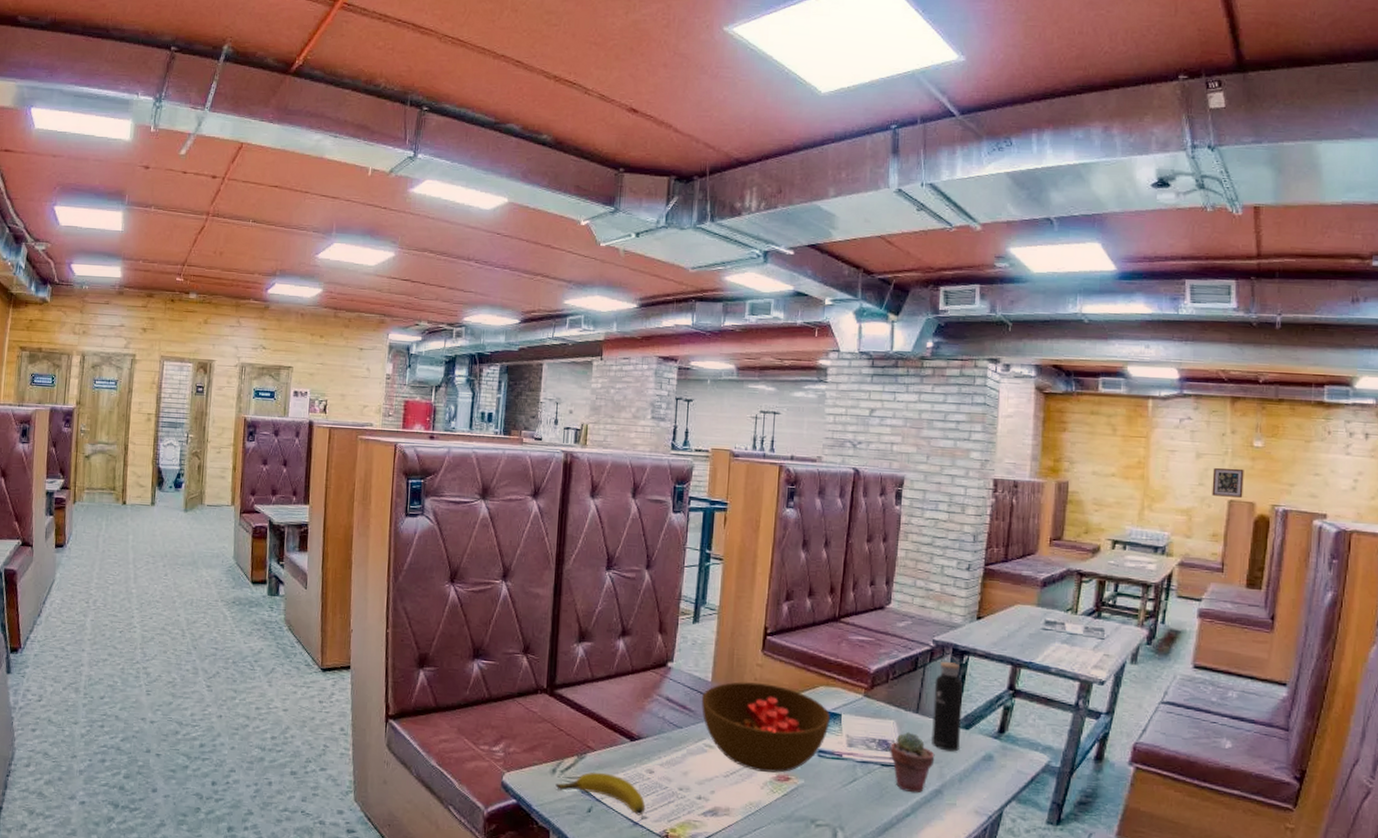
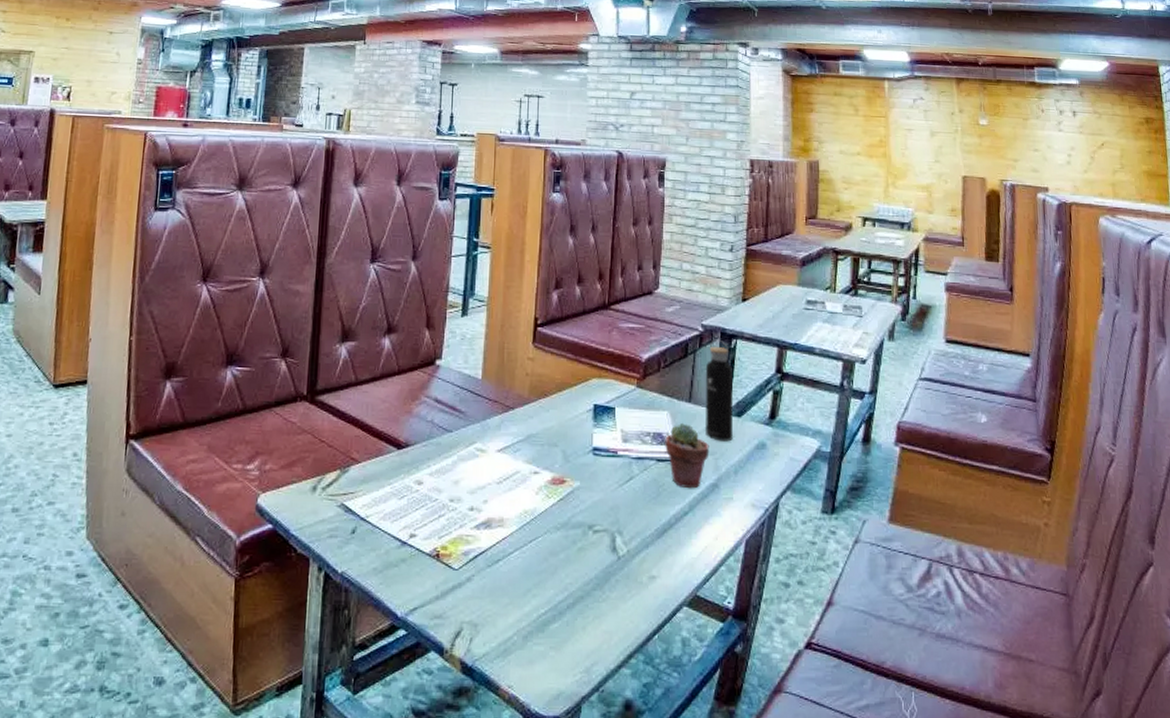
banana: present [555,772,646,816] -> none [316,487,415,534]
bowl: present [701,681,830,773] -> none [471,376,604,476]
picture frame: present [1212,467,1244,498] -> none [946,145,975,173]

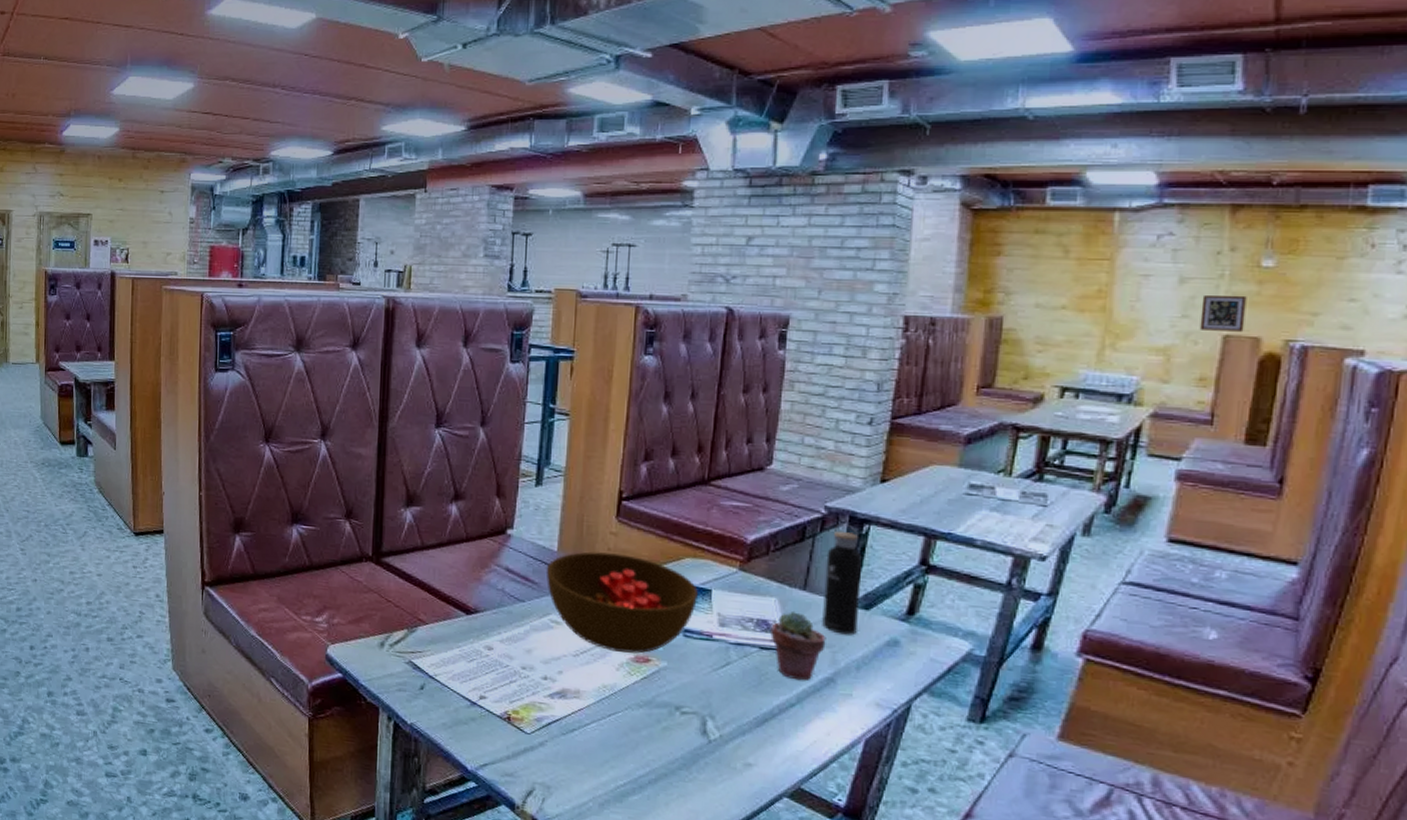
bowl: none [471,376,604,476] -> present [546,551,698,654]
picture frame: none [946,145,975,173] -> present [1199,294,1247,332]

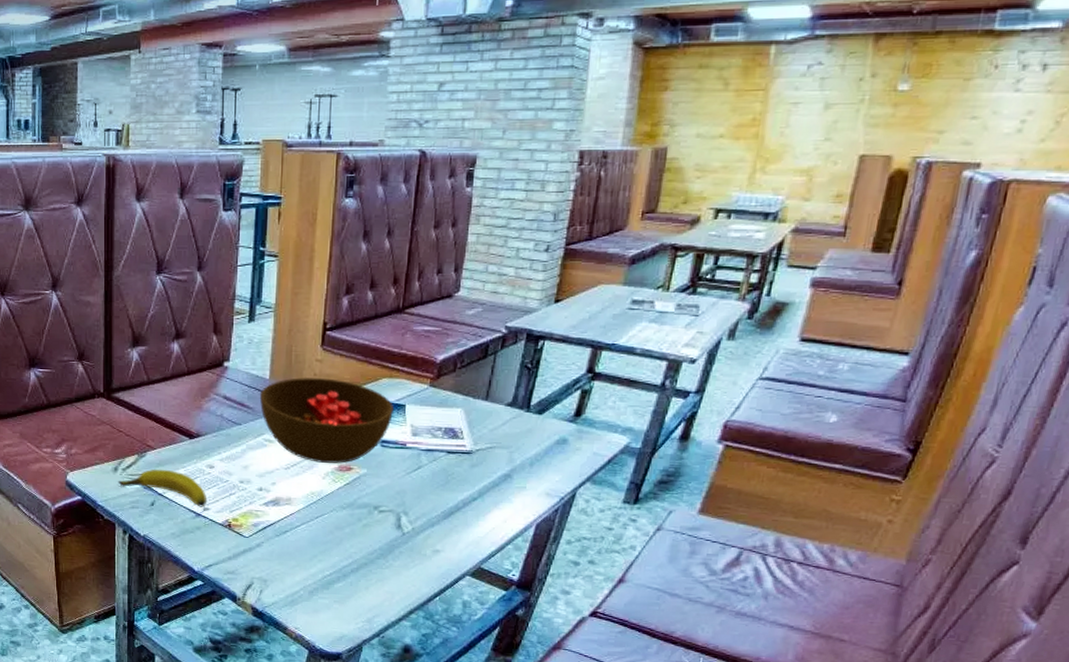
banana: none [384,647,485,695] -> present [118,469,208,507]
potted succulent: present [770,610,826,681] -> none [456,419,505,478]
water bottle: present [822,523,863,636] -> none [501,340,538,437]
picture frame: present [1199,294,1247,332] -> none [839,117,883,151]

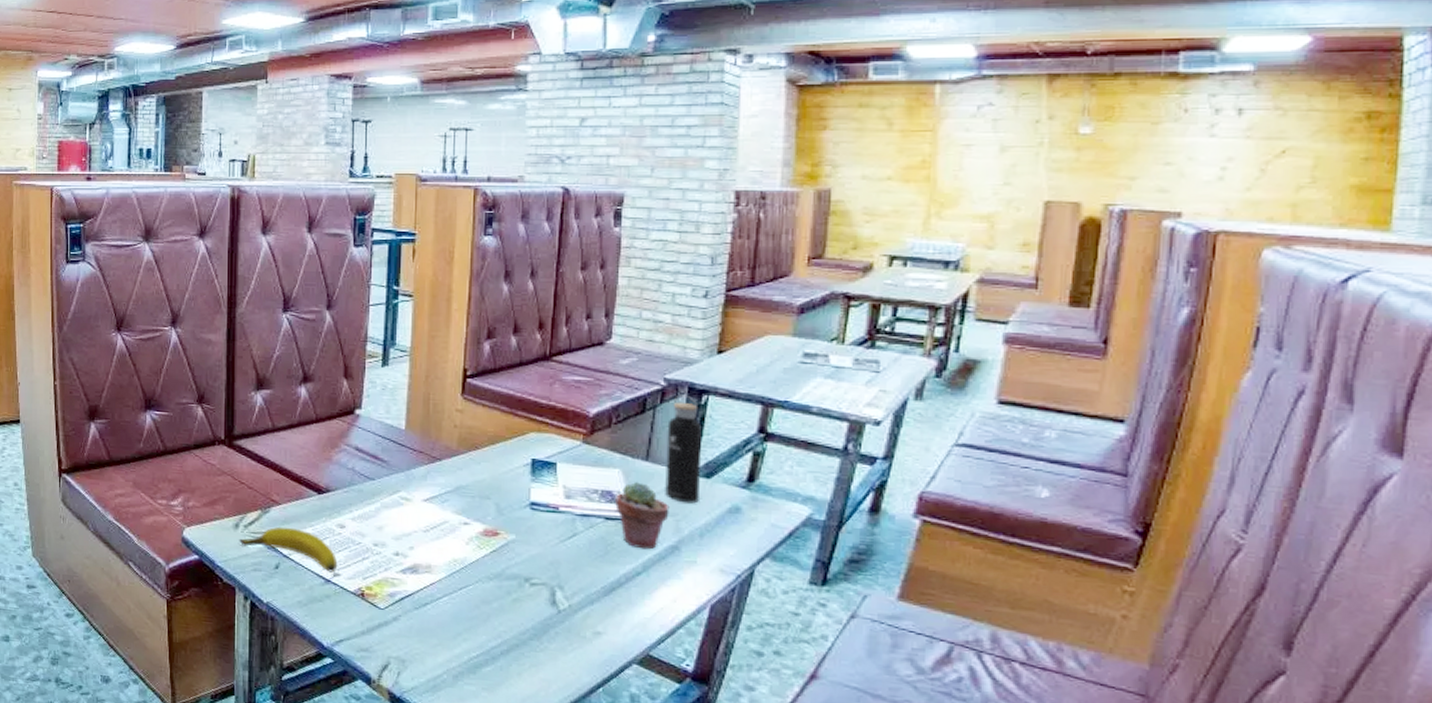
bowl: present [259,376,394,464] -> none [394,428,543,527]
potted succulent: none [456,419,505,478] -> present [615,481,670,550]
water bottle: none [501,340,538,437] -> present [665,394,703,504]

